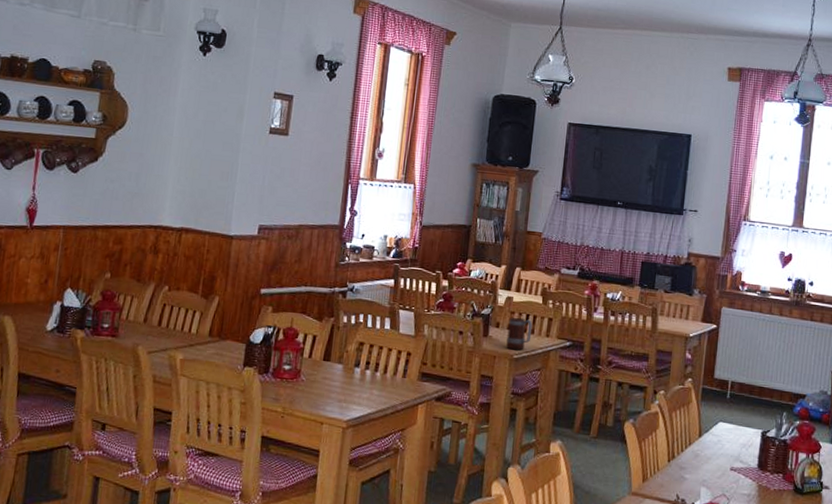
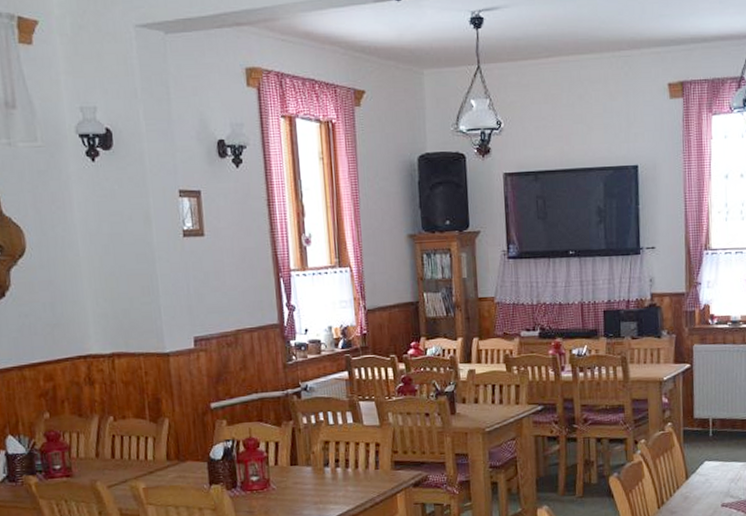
beer mug: present [506,317,533,351] -> none [474,389,501,424]

